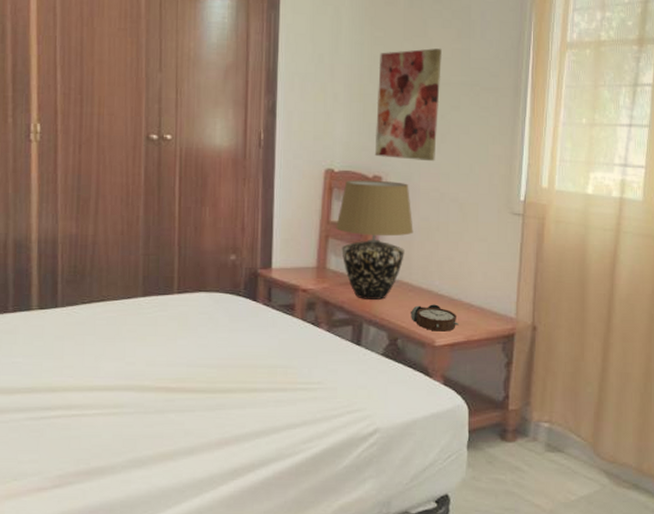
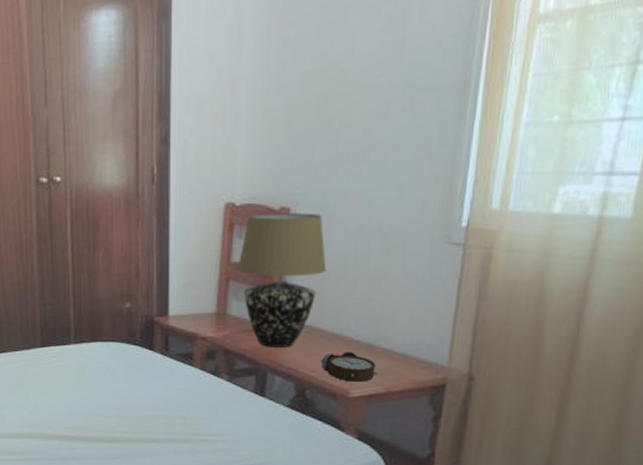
wall art: present [374,48,442,162] -> none [282,43,367,186]

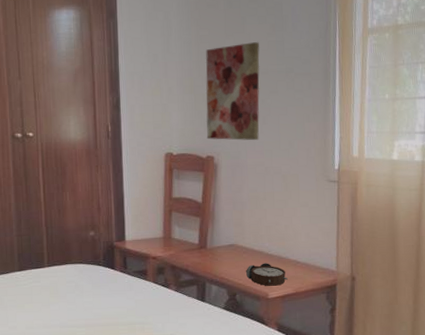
table lamp: present [237,212,327,347] -> none [177,159,244,262]
wall art: none [282,43,367,186] -> present [205,42,260,141]

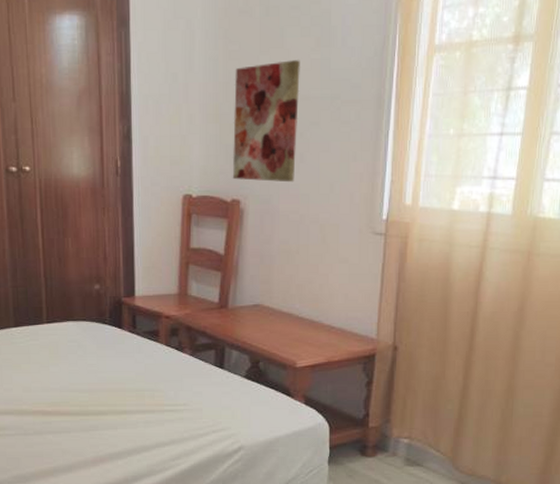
alarm clock: present [245,263,288,286] -> none [271,327,319,354]

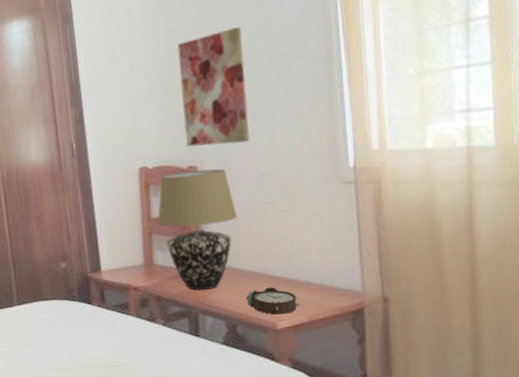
table lamp: none [196,204,273,324] -> present [157,168,238,291]
alarm clock: none [271,327,319,354] -> present [245,287,300,315]

